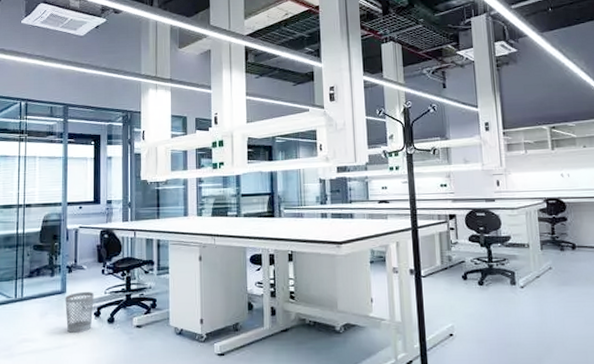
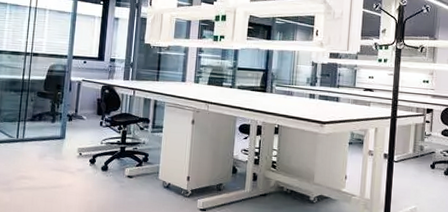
wastebasket: present [65,292,94,333] -> none [63,139,91,176]

